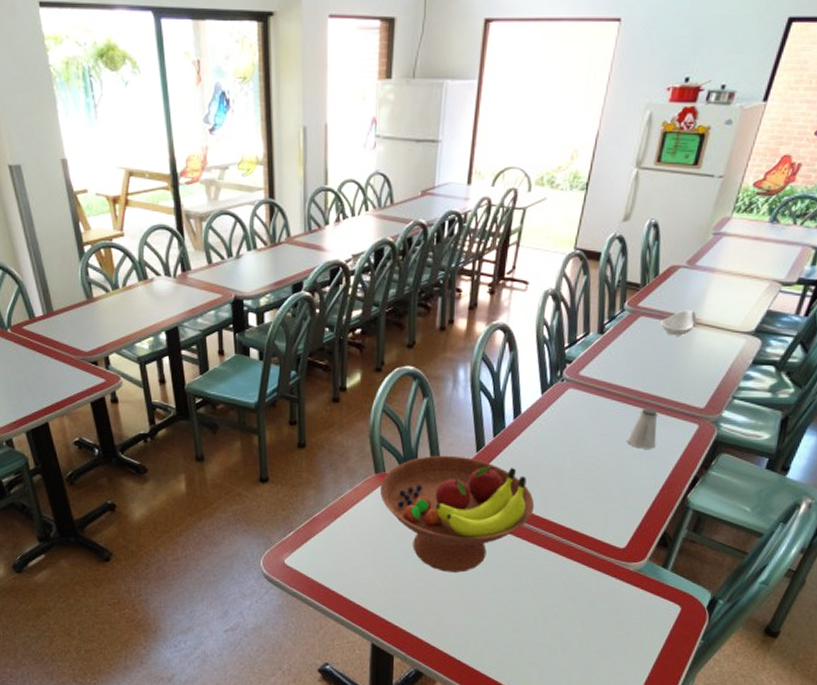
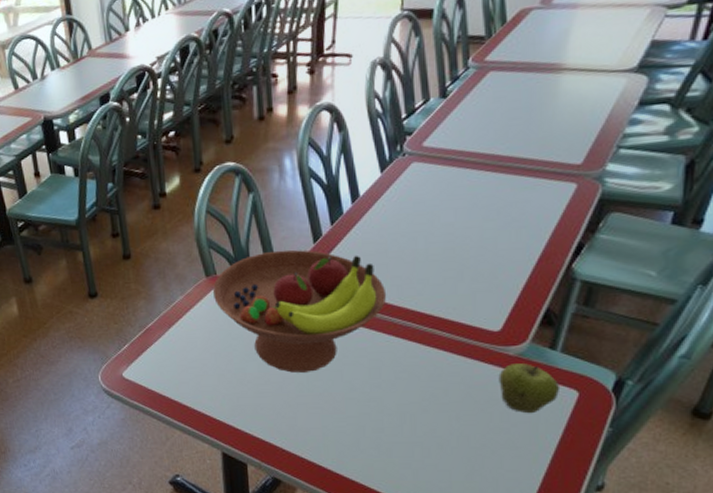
apple: none [619,578,668,623] -> present [498,363,561,413]
saltshaker: present [627,408,658,449] -> none [489,172,525,219]
spoon rest: present [659,309,697,336] -> none [514,55,561,87]

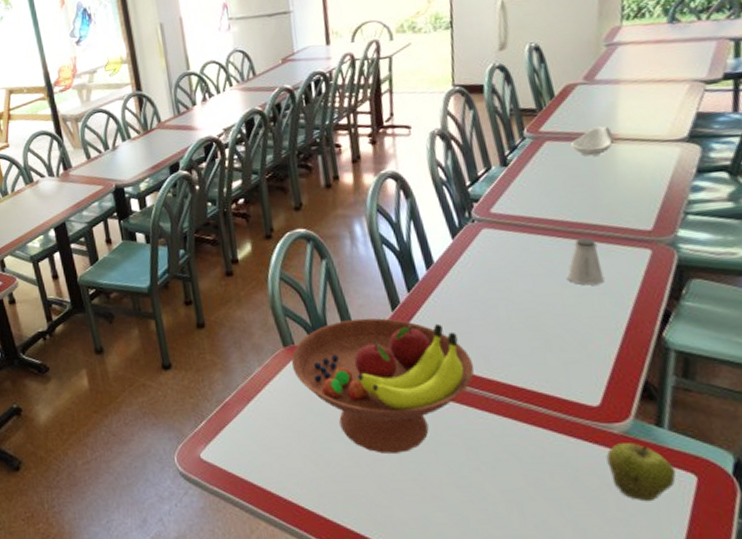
saltshaker: none [489,172,525,219] -> present [567,238,605,285]
spoon rest: none [514,55,561,87] -> present [570,126,614,156]

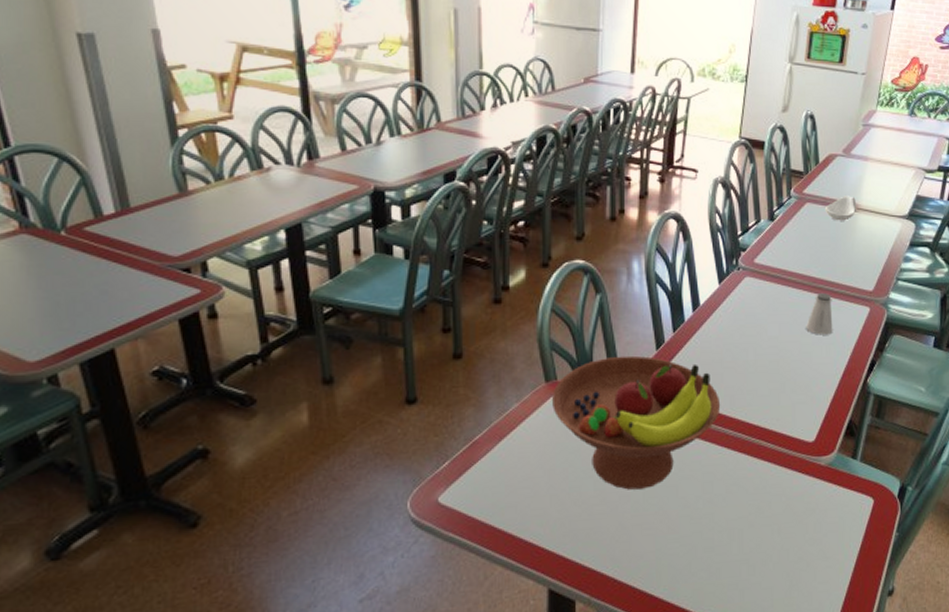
apple: present [606,443,676,500] -> none [813,473,860,522]

